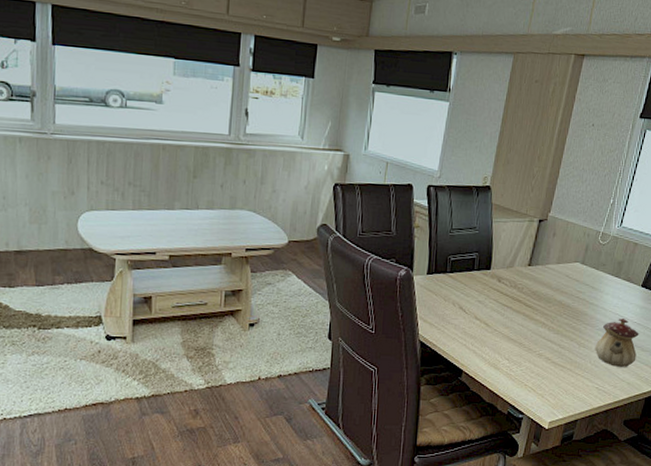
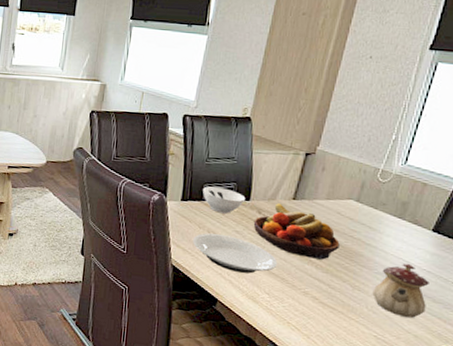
plate: none [439,305,516,342] -> present [193,233,278,274]
bowl: none [447,258,487,285] -> present [203,186,246,214]
fruit bowl: none [494,270,568,322] -> present [253,203,340,260]

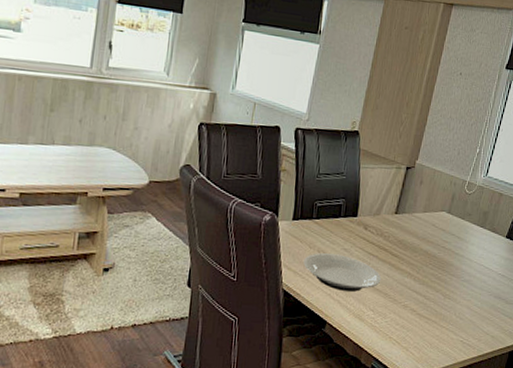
bowl: present [203,186,246,214] -> none [313,203,354,232]
fruit bowl: present [253,203,340,260] -> none [360,218,434,272]
teapot: present [372,263,429,318] -> none [460,270,503,320]

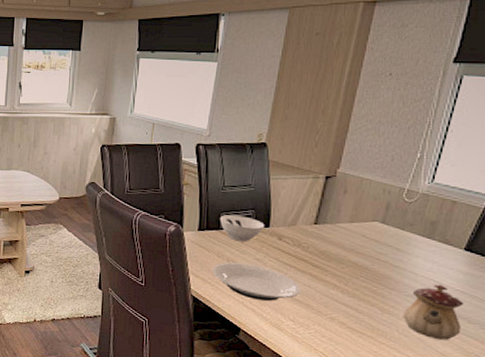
bowl: none [313,203,354,232] -> present [220,215,265,242]
teapot: none [460,270,503,320] -> present [403,284,464,340]

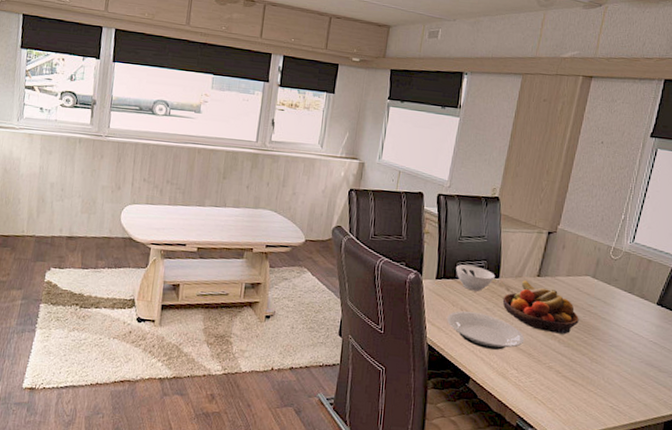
fruit bowl: none [274,229,366,284] -> present [502,280,579,334]
teapot: present [403,284,464,340] -> none [608,336,656,387]

